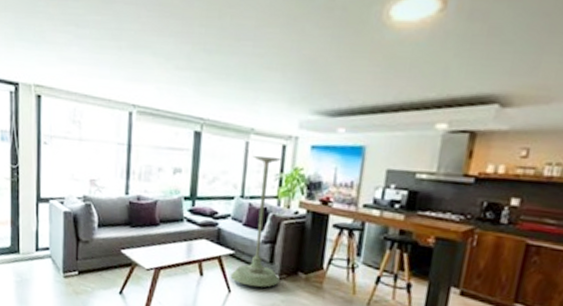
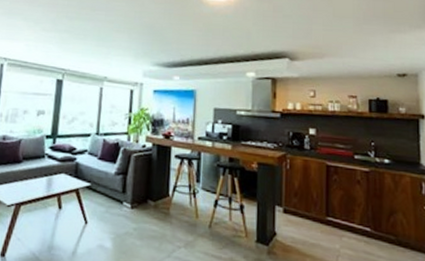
plant stand: present [230,155,281,288] -> none [87,98,132,217]

